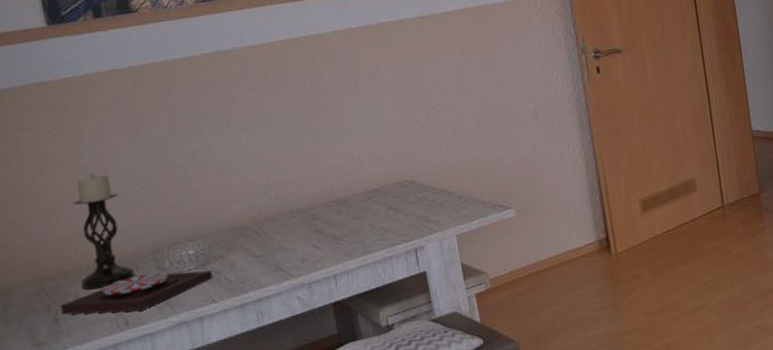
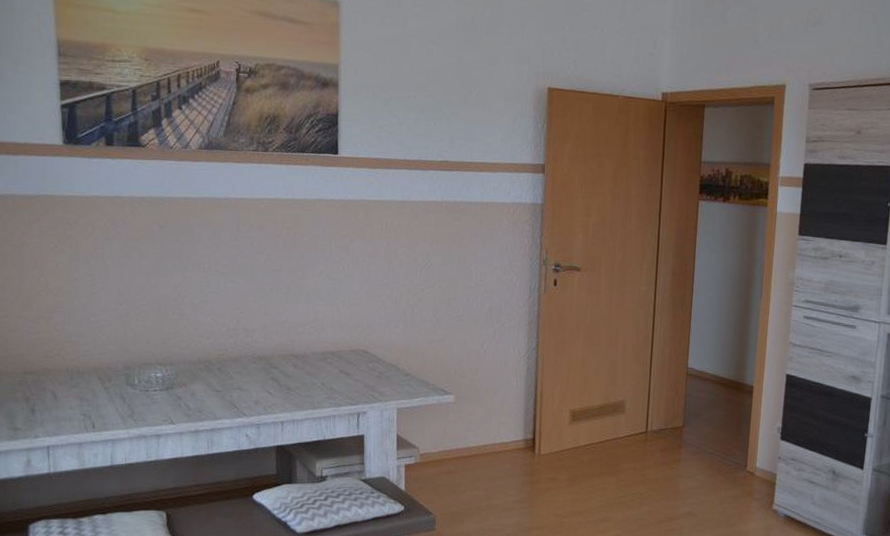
plate: present [60,270,213,315] -> none [38,385,175,418]
candle holder: present [72,172,136,290] -> none [59,286,107,391]

